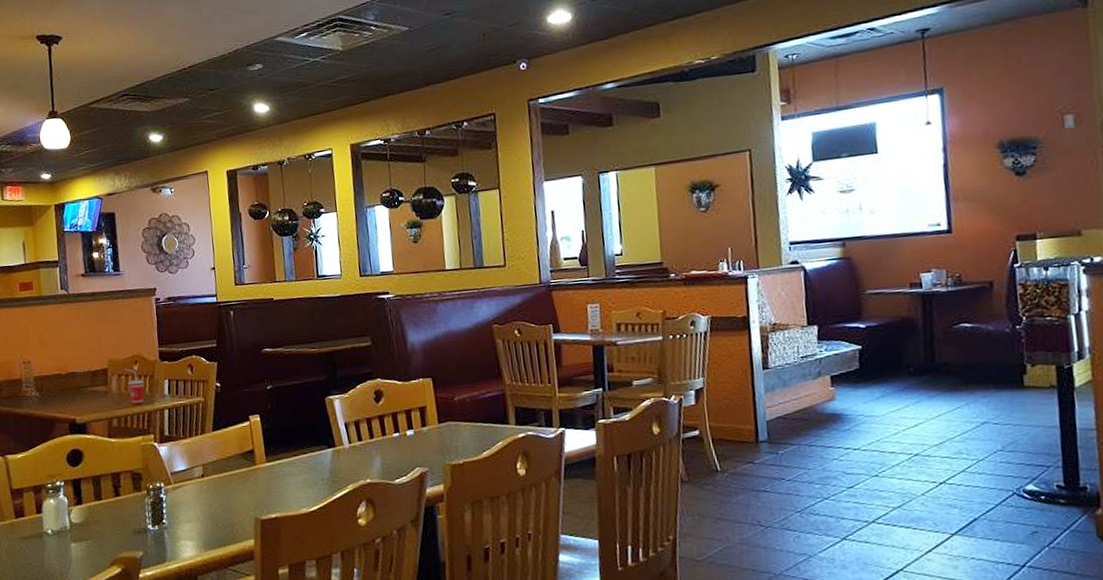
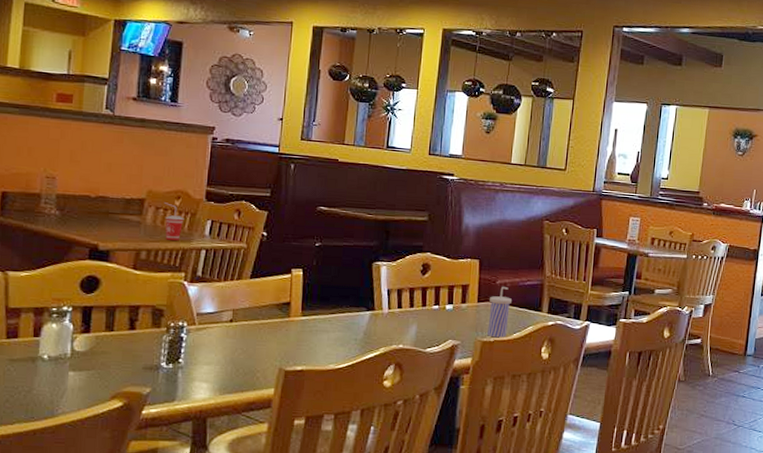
beverage cup: none [450,402,476,459] -> present [487,286,512,338]

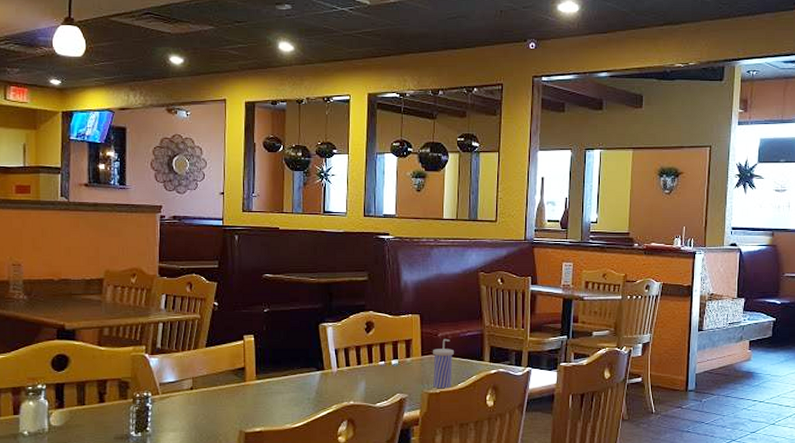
beverage cup: present [164,202,184,241] -> none [121,281,141,317]

